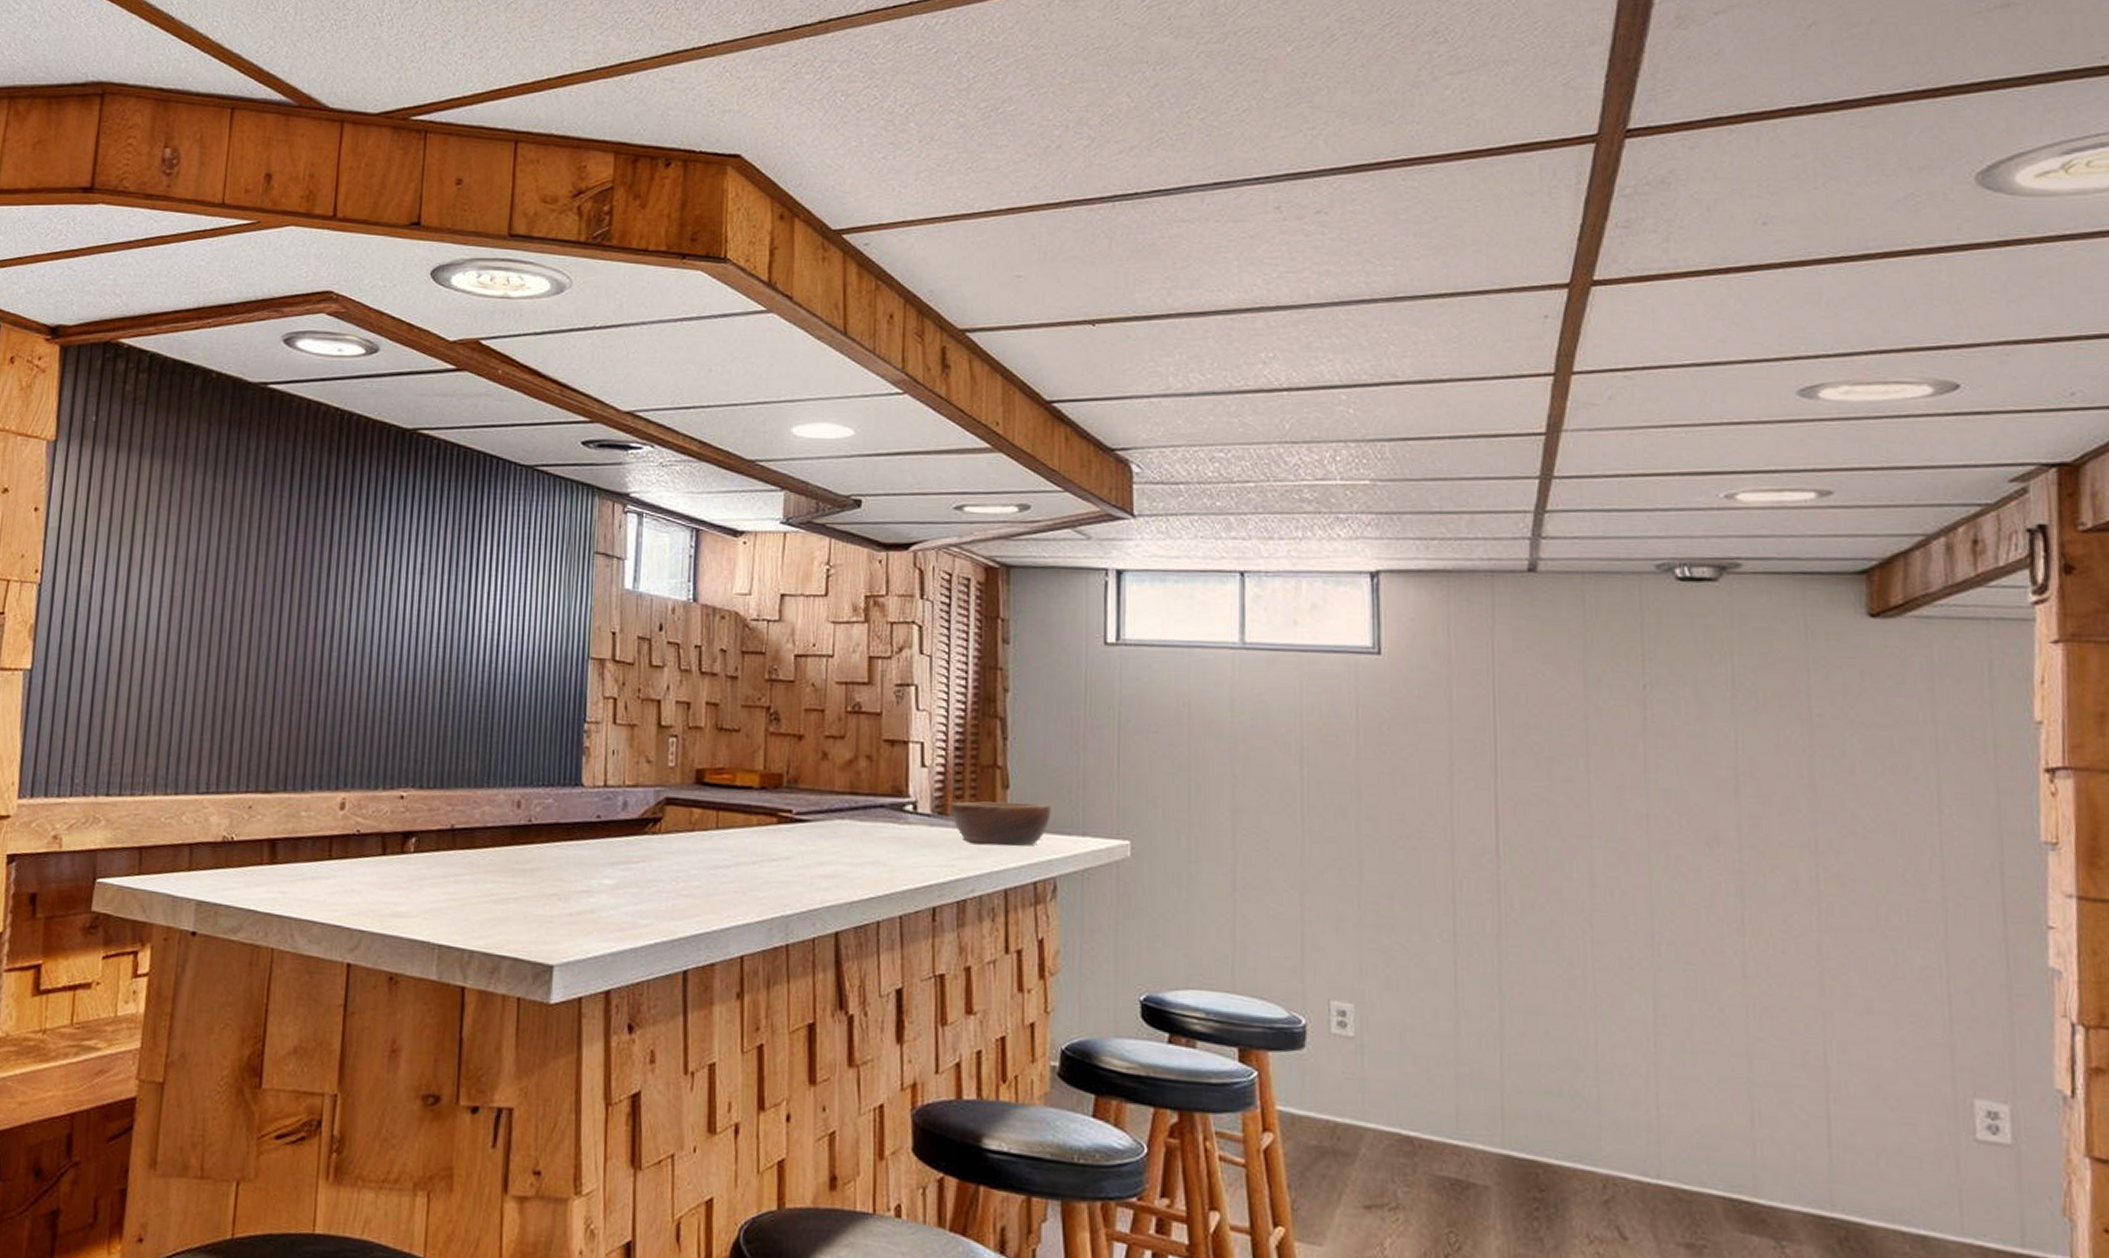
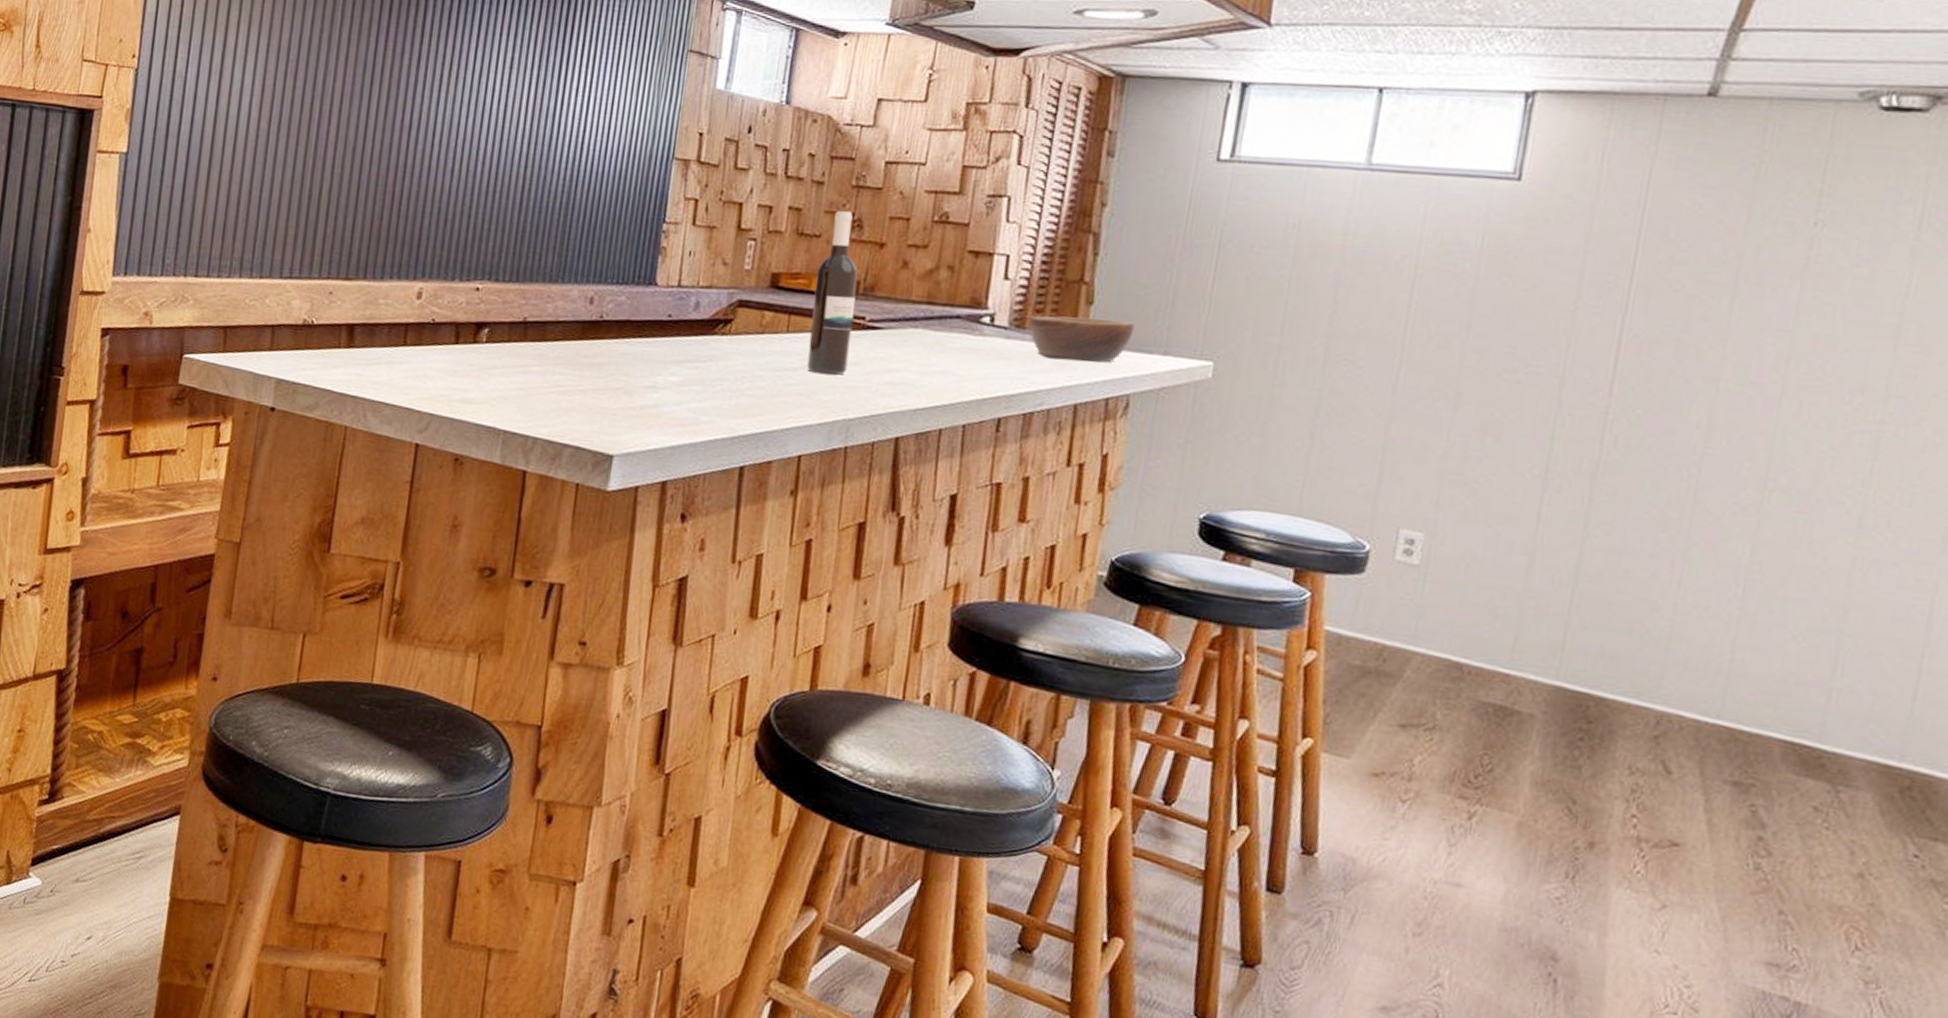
wine bottle: none [739,705,781,870] -> present [807,211,859,375]

